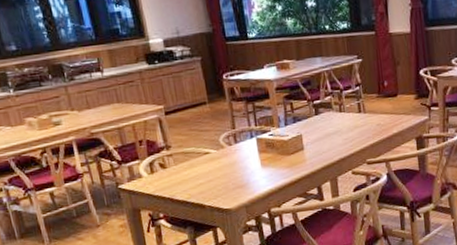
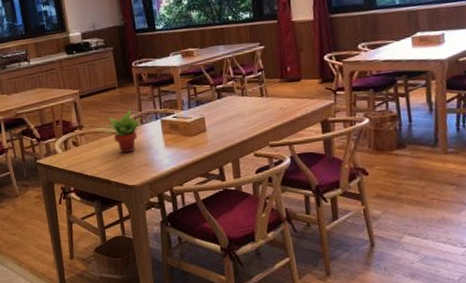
succulent plant: none [196,127,237,175] -> present [106,109,143,154]

